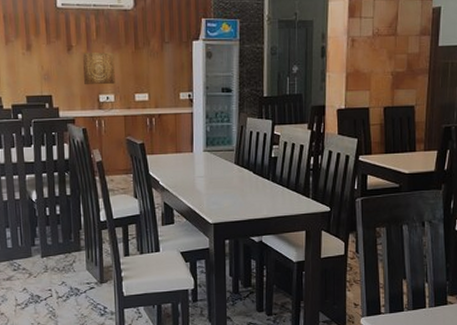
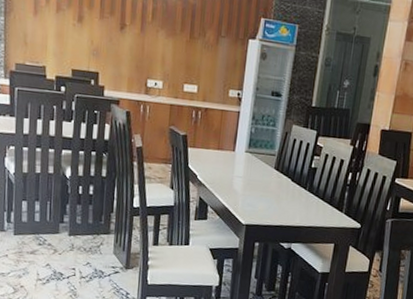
wall art: present [82,52,115,85] -> none [133,34,168,71]

